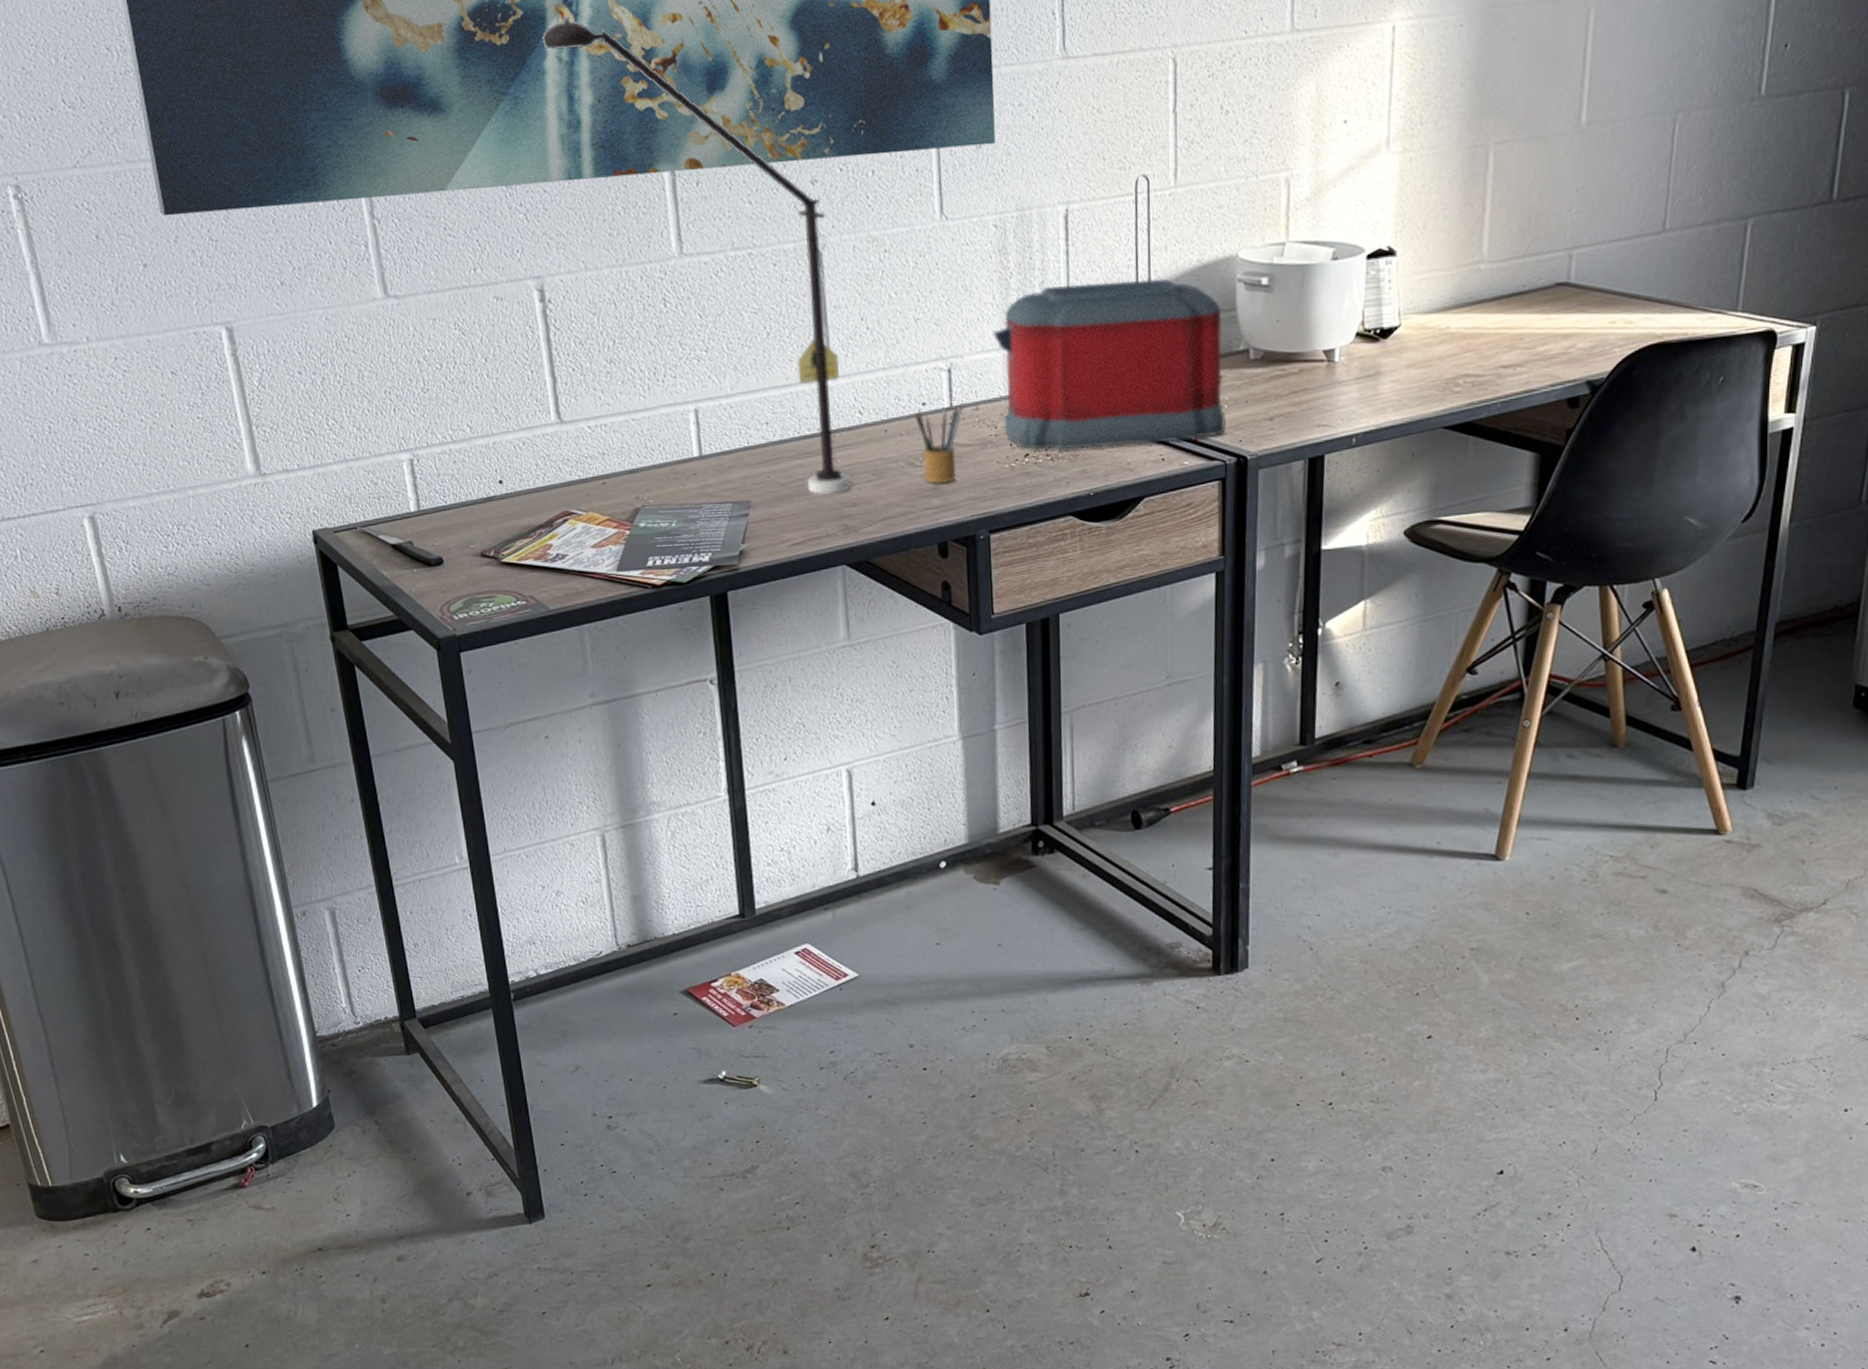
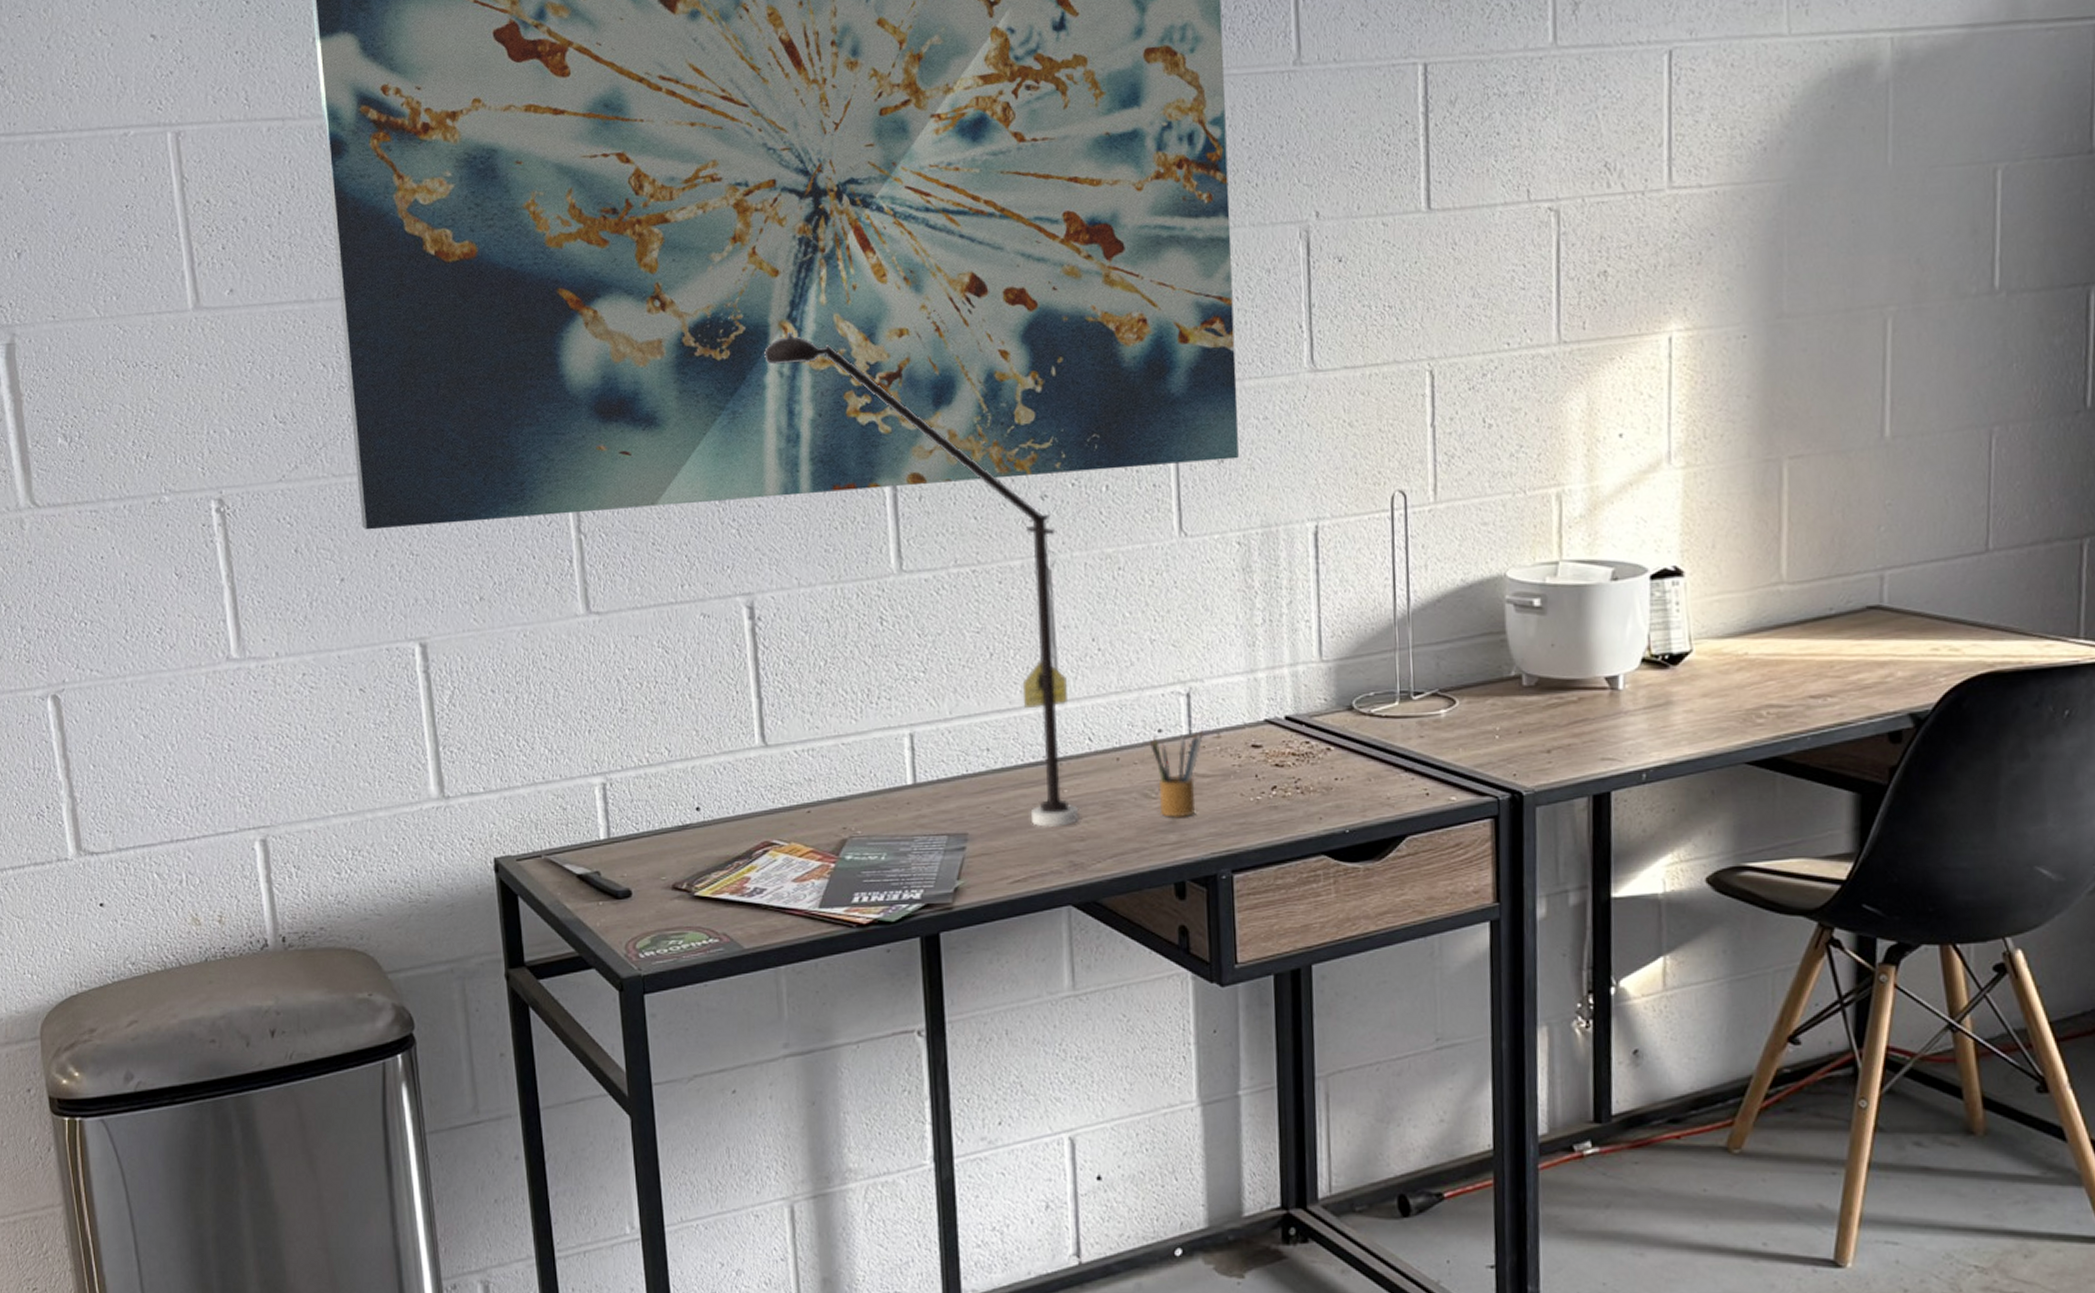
toaster: present [993,278,1226,450] -> none [1236,599,1497,783]

